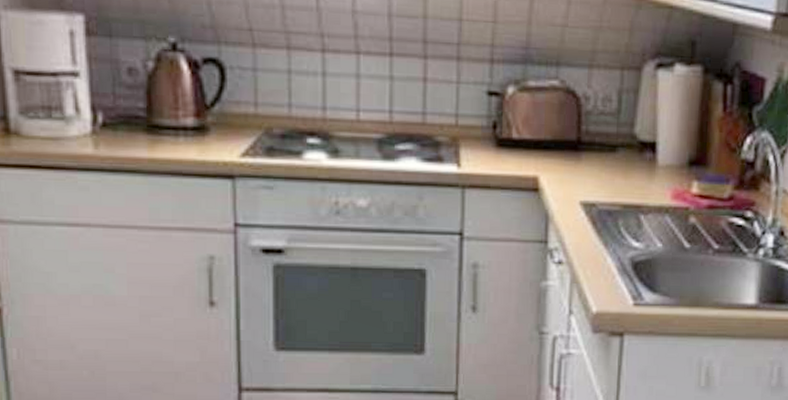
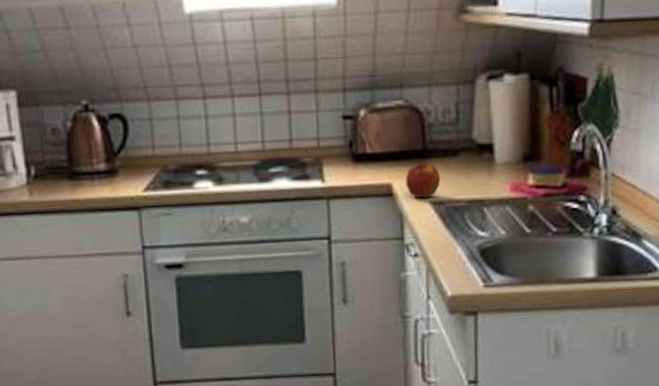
apple: none [554,156,595,198] -> present [405,163,441,198]

